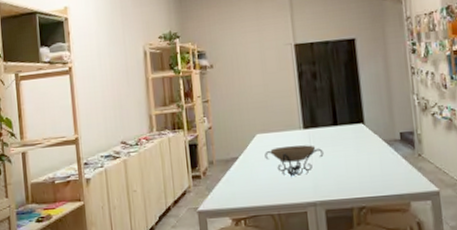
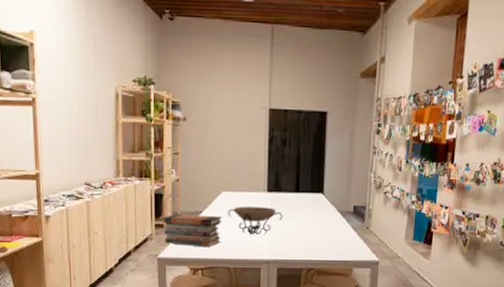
book stack: none [199,160,261,196] -> present [163,213,222,248]

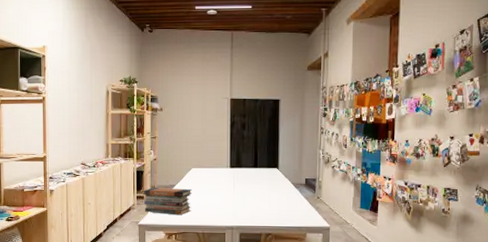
decorative bowl: present [228,206,283,236] -> none [197,180,244,205]

